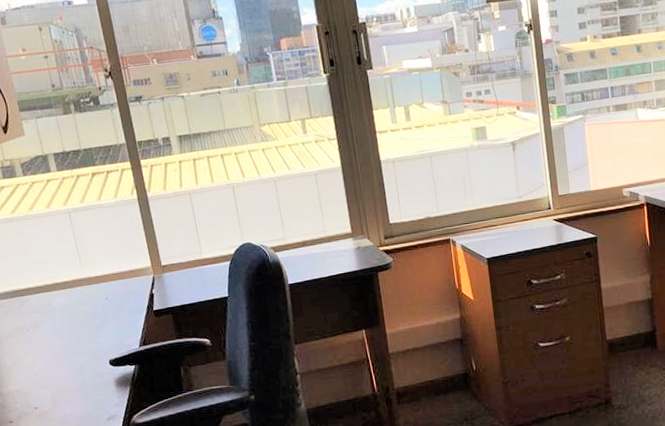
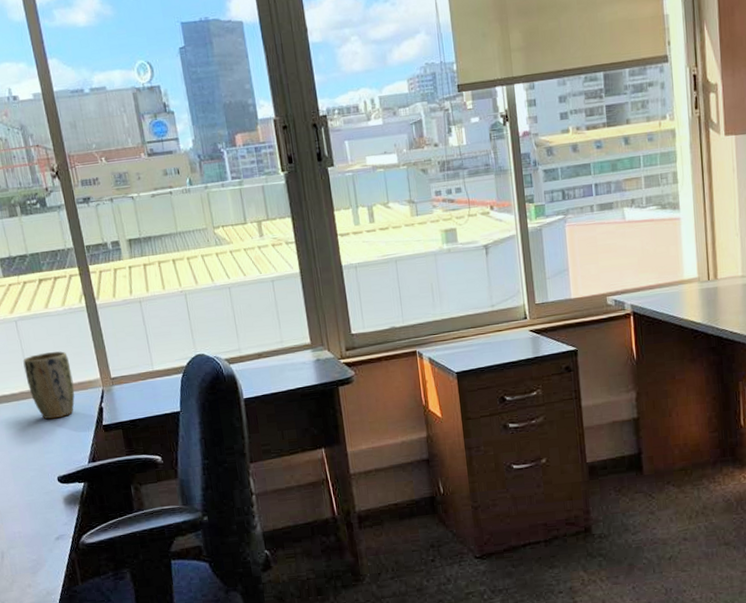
plant pot: none [76,241,126,306] -> present [23,351,75,420]

